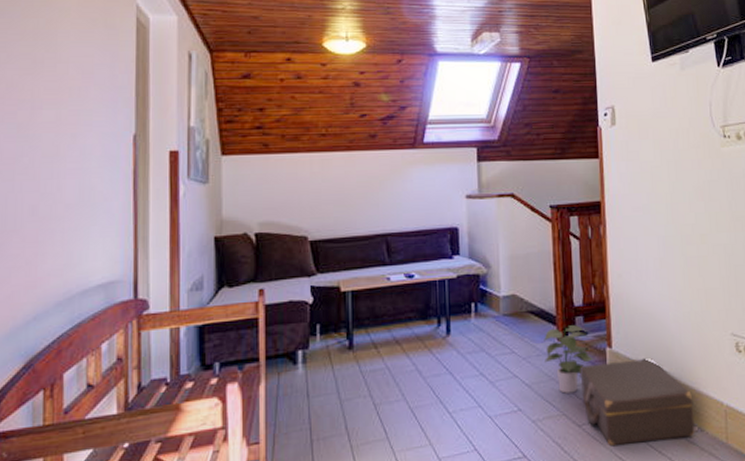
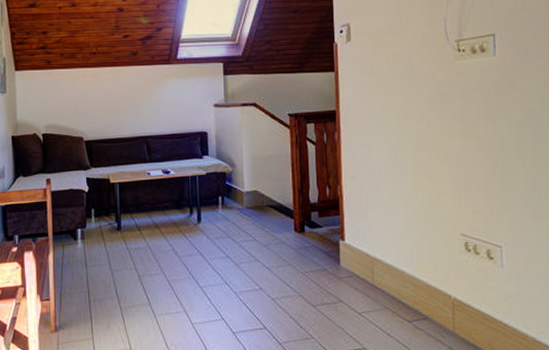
potted plant: present [544,325,594,394] -> none [282,219,328,278]
suitcase: present [580,358,695,446] -> none [315,252,423,326]

